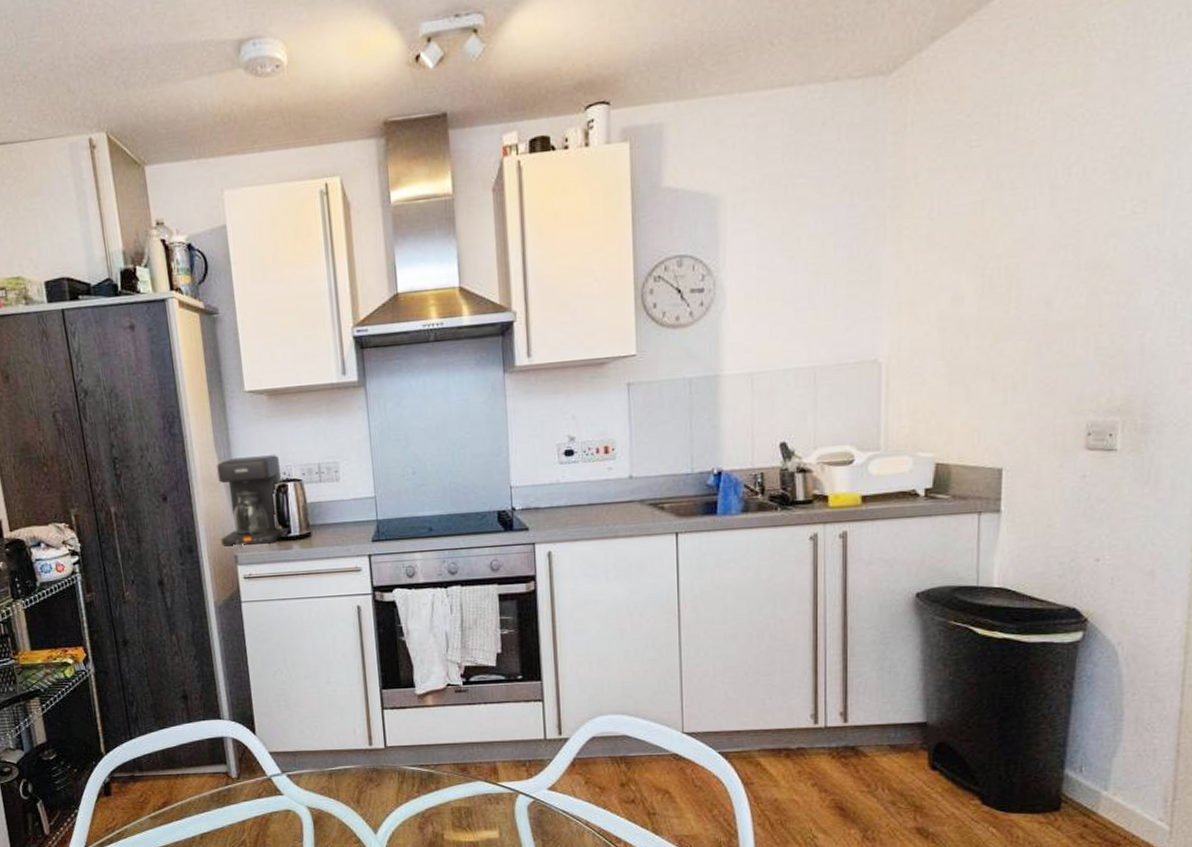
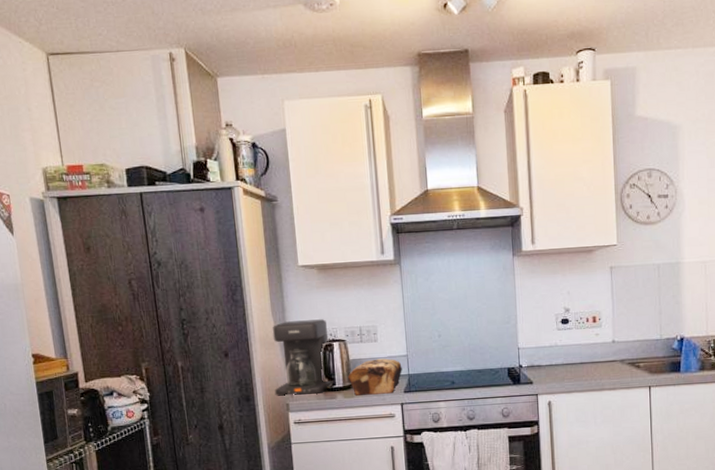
bread loaf: none [304,500,370,546] -> present [347,358,402,396]

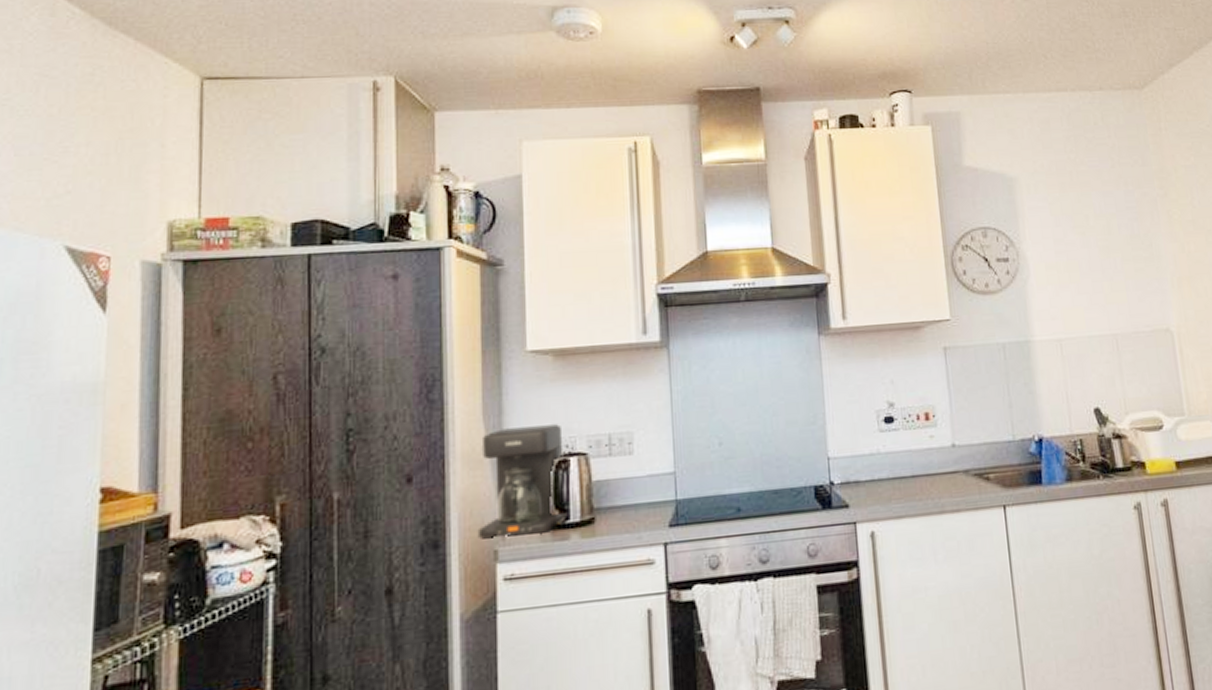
bread loaf: present [347,358,402,396] -> none [587,477,667,534]

